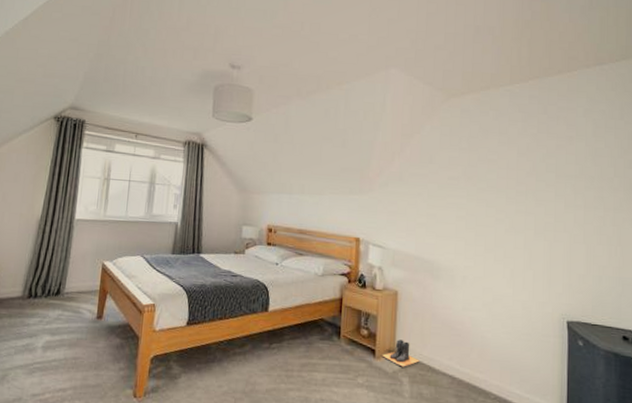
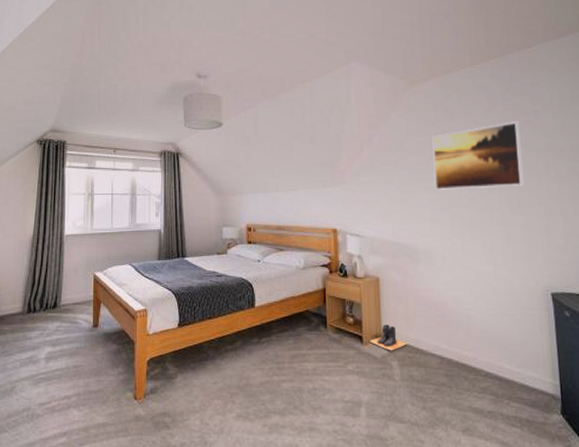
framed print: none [462,145,552,211] -> present [432,121,524,191]

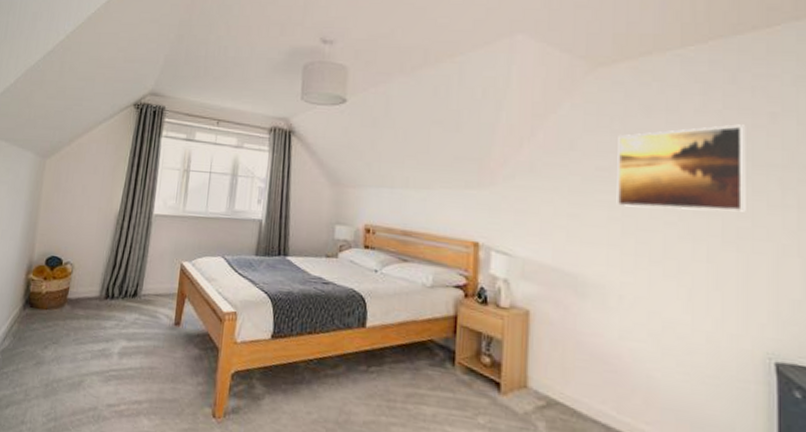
boots: present [369,325,407,351] -> none [509,372,560,409]

